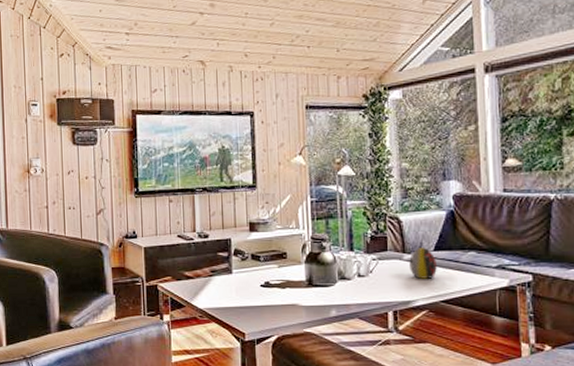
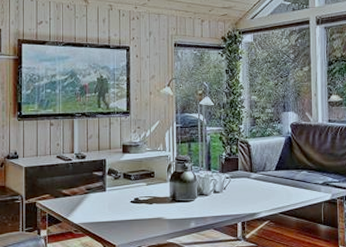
decorative egg: present [409,246,437,279] -> none [255,167,277,194]

